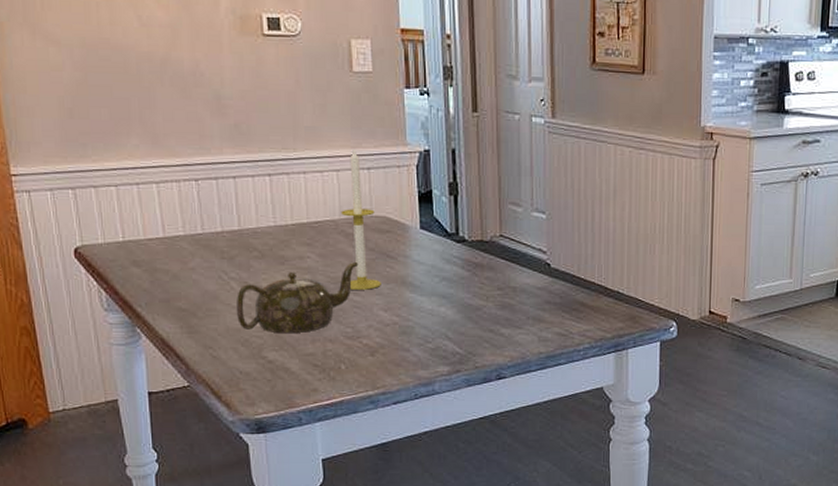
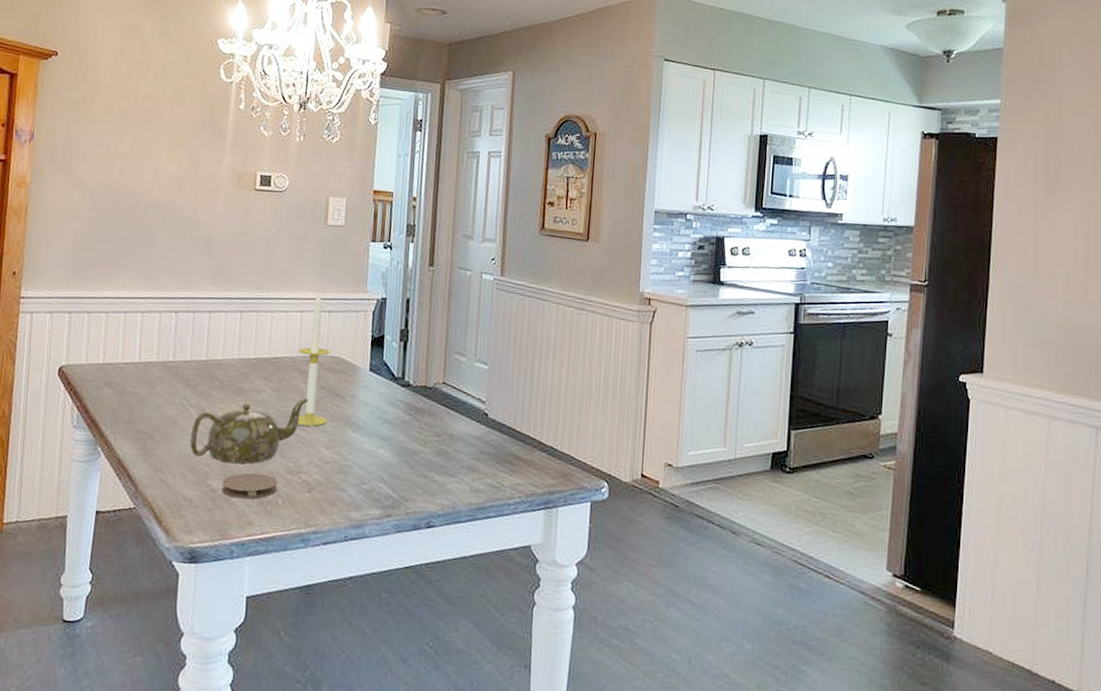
coaster: none [278,341,338,367] -> present [221,472,278,499]

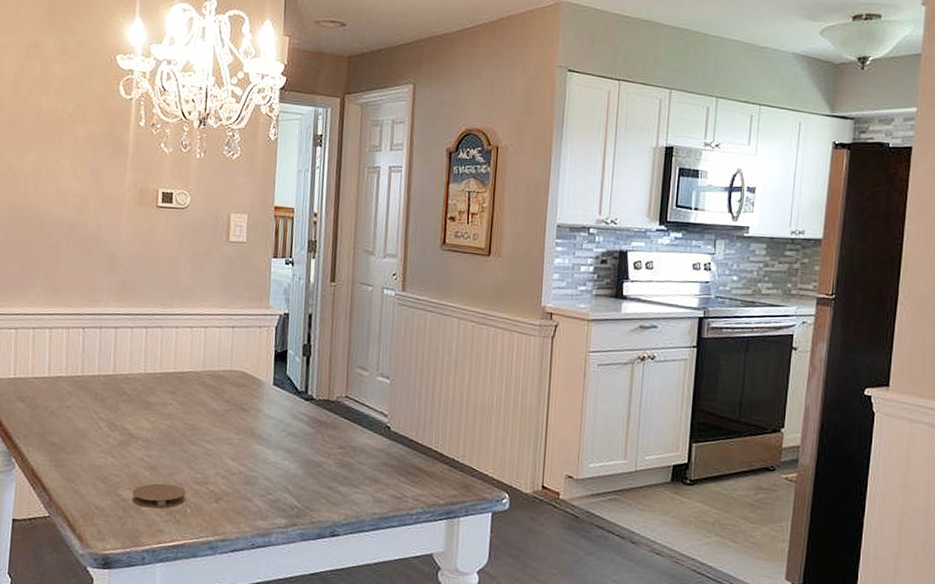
teapot: present [190,398,309,464] -> none [100,412,214,475]
candle: present [298,291,330,427] -> none [204,307,234,439]

